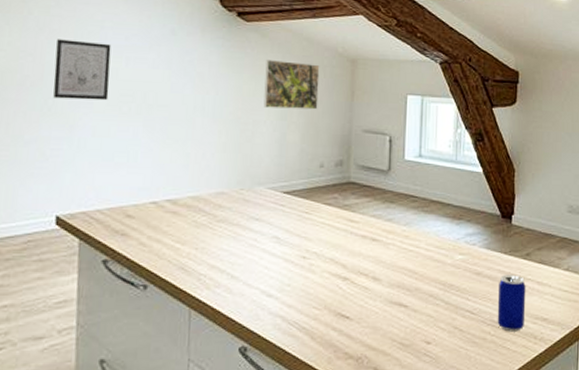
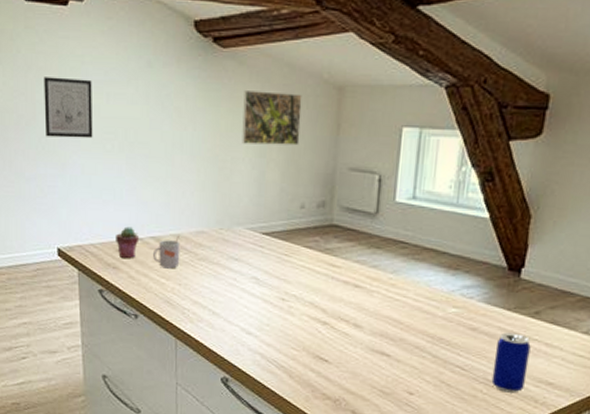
potted succulent: none [126,190,154,223] -> present [116,226,140,258]
mug: none [168,197,198,233] -> present [153,235,180,269]

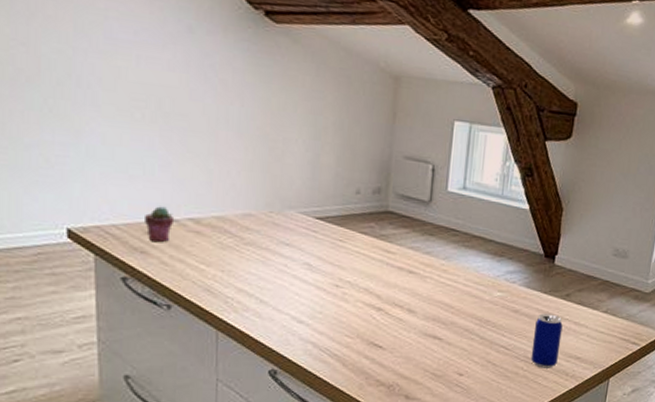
wall art: present [44,77,93,138] -> none [52,28,119,105]
mug: present [153,235,180,269] -> none [191,217,224,254]
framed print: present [242,91,302,146] -> none [295,70,359,131]

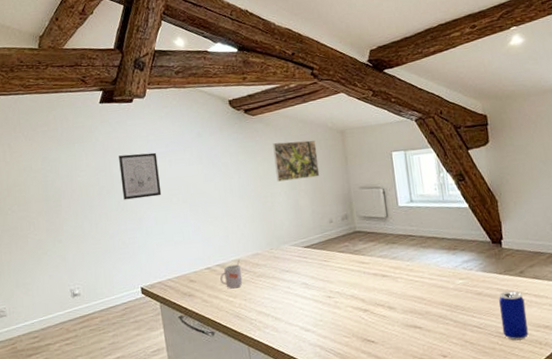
wall art: none [52,28,119,105] -> present [119,152,162,200]
potted succulent: present [145,206,175,242] -> none [188,259,208,286]
mug: none [191,217,224,254] -> present [220,260,243,289]
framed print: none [295,70,359,131] -> present [273,140,320,182]

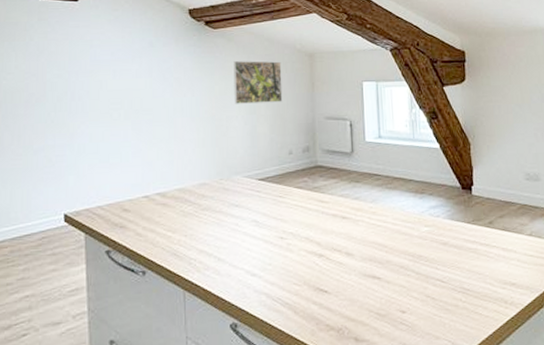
wall art: present [119,152,162,200] -> none [54,59,101,111]
mug: present [220,260,243,289] -> none [159,189,185,222]
beer can: present [499,291,529,341] -> none [465,242,494,298]

